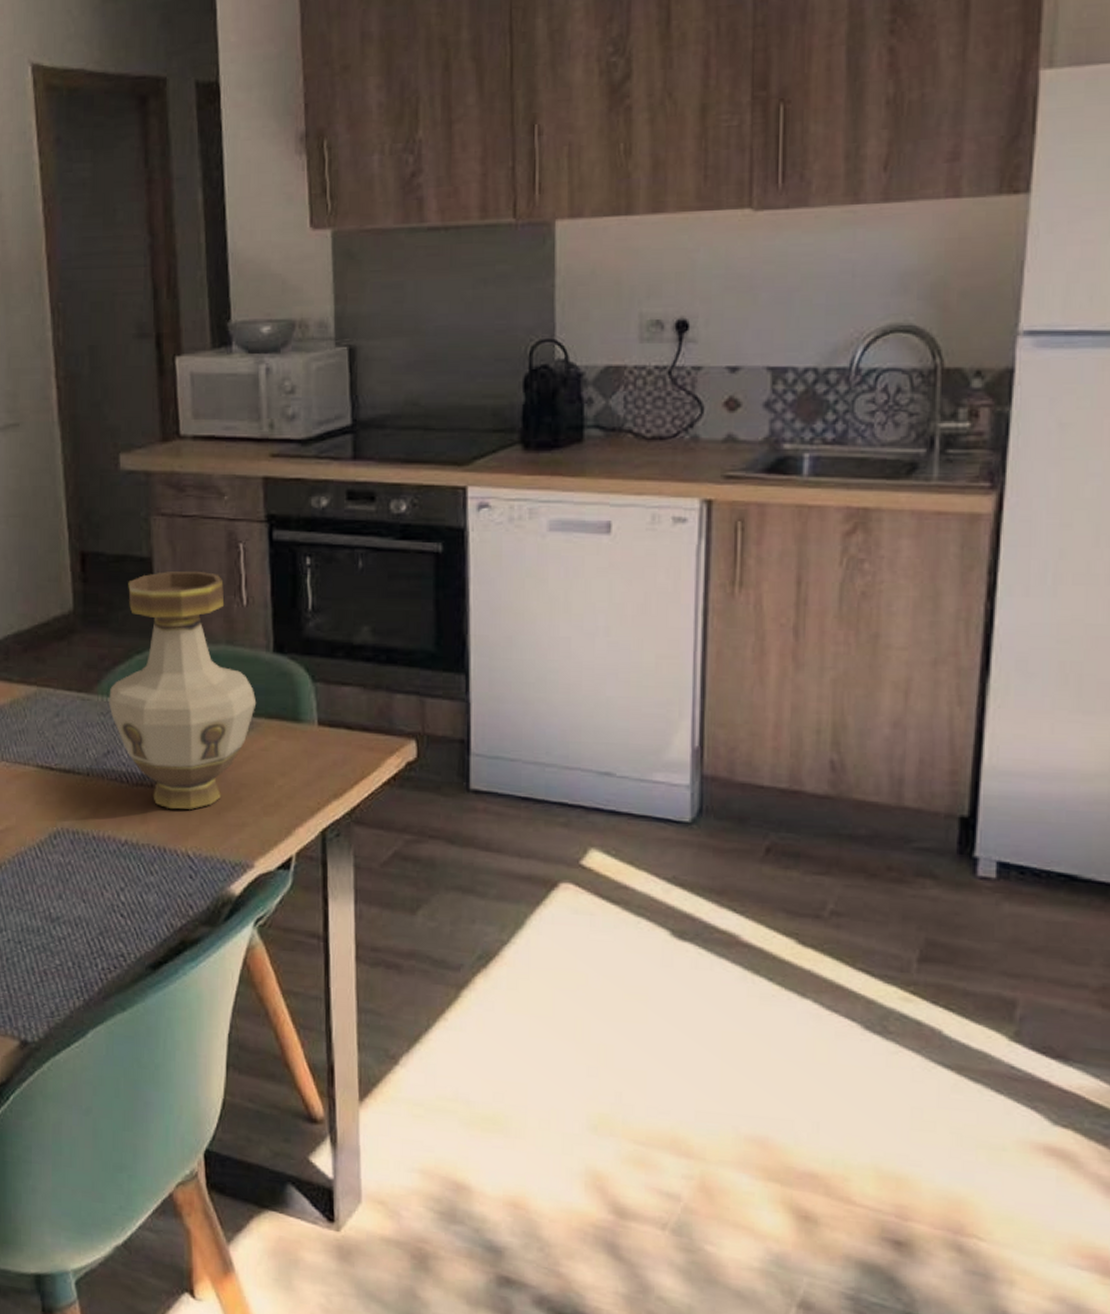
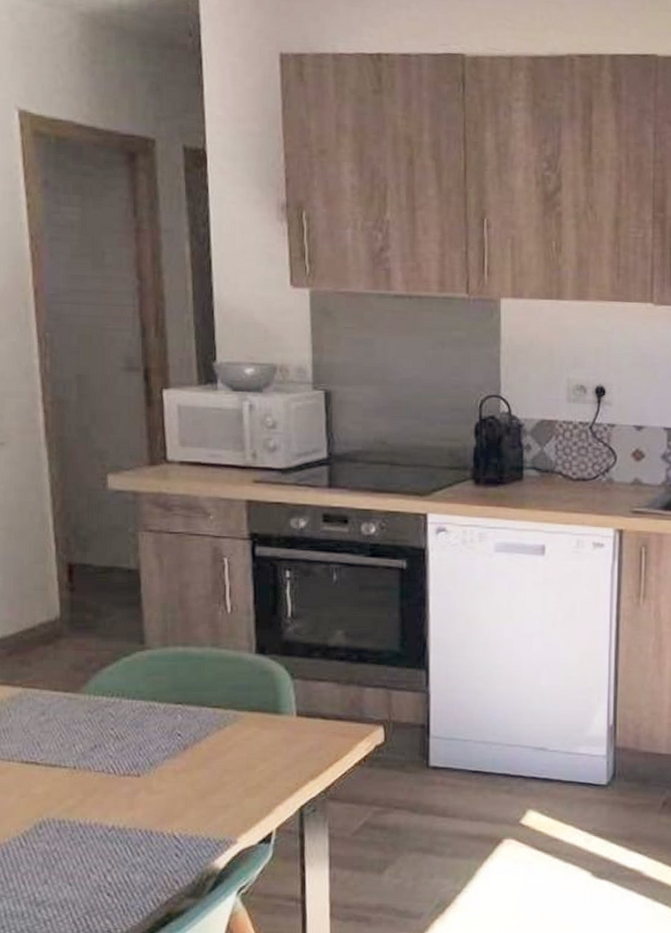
vase: present [109,571,257,810] -> none [96,581,240,796]

